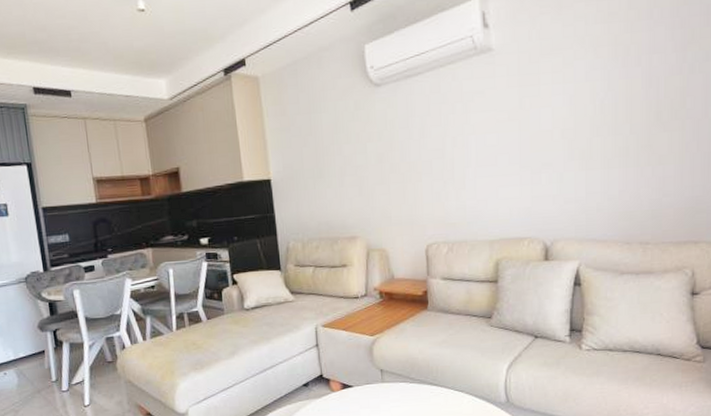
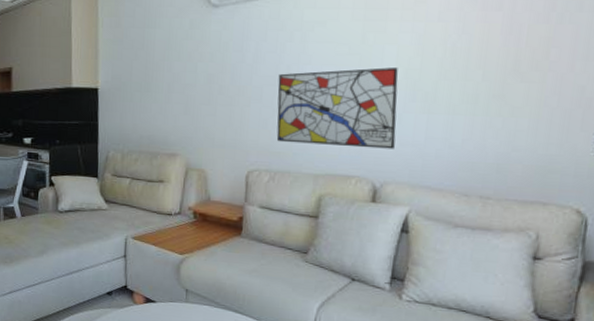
wall art: none [445,129,560,213] -> present [276,67,398,149]

